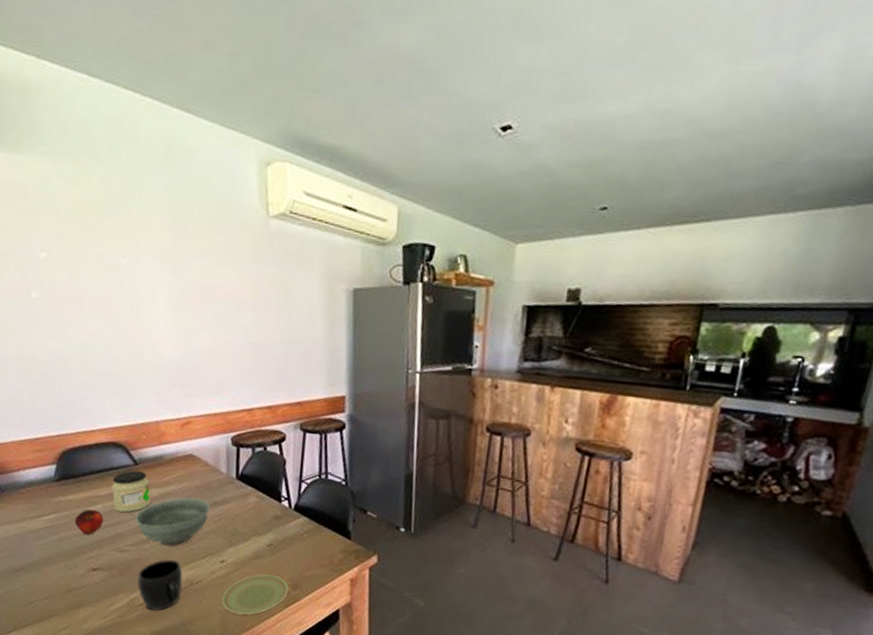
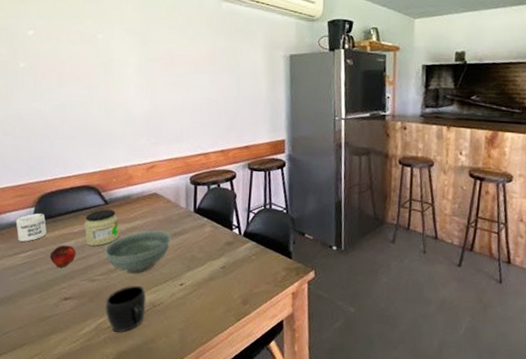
mug: none [36,471,71,504] -> present [15,213,47,242]
plate: present [221,574,289,615] -> none [180,293,239,331]

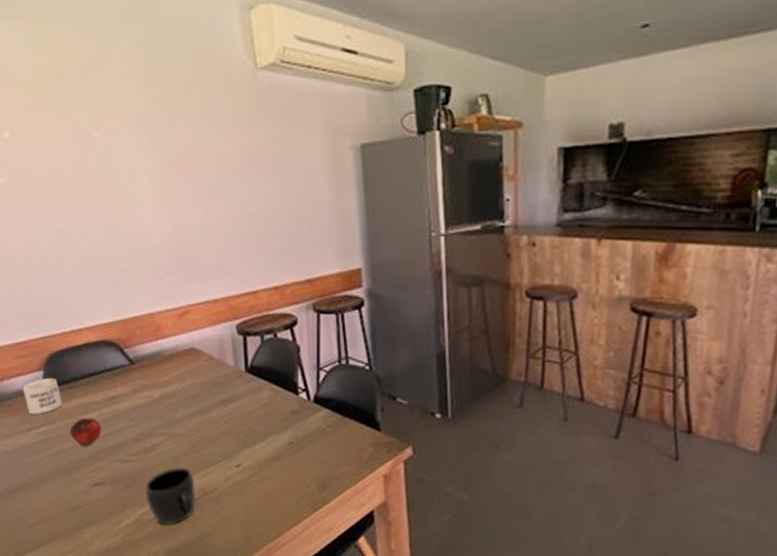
jar: present [84,209,119,246] -> none [106,371,152,419]
bowl: present [104,230,171,274] -> none [136,396,219,453]

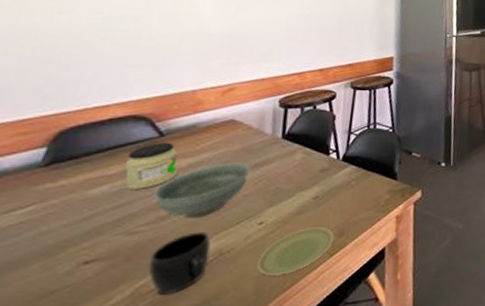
mug: present [22,377,63,414] -> none [11,154,65,194]
apple: present [69,417,102,446] -> none [64,192,110,223]
jar: none [106,371,152,419] -> present [124,143,178,190]
bowl: none [136,396,219,453] -> present [153,162,251,218]
plate: none [240,476,315,524] -> present [256,227,334,276]

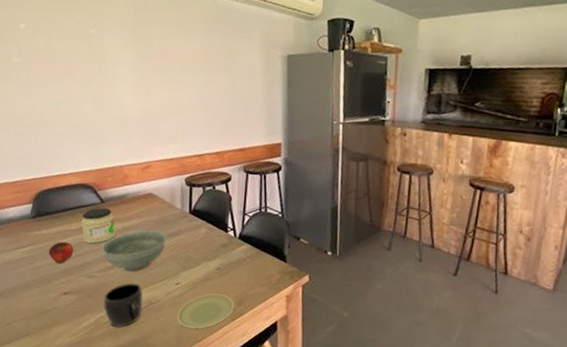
apple: none [64,192,110,223] -> present [48,241,74,264]

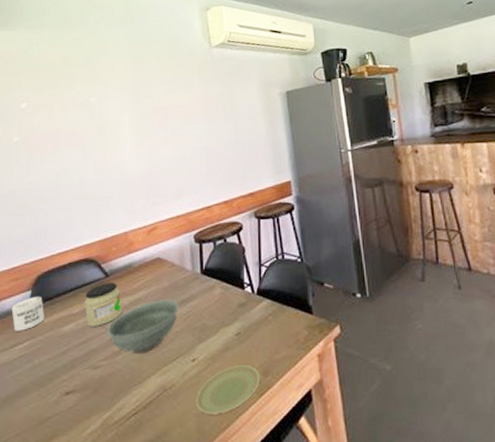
mug: none [14,209,45,237] -> present [11,296,45,331]
apple: present [48,241,74,264] -> none [48,329,77,357]
mug: present [102,283,143,328] -> none [110,367,156,429]

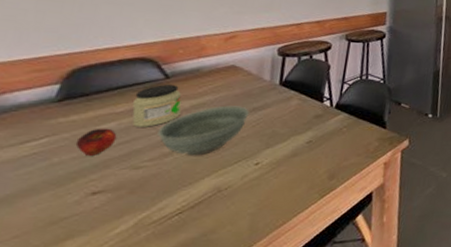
mug: present [11,296,45,331] -> none [27,90,76,127]
apple: none [48,329,77,357] -> present [75,128,117,156]
plate: present [195,365,260,415] -> none [252,170,325,214]

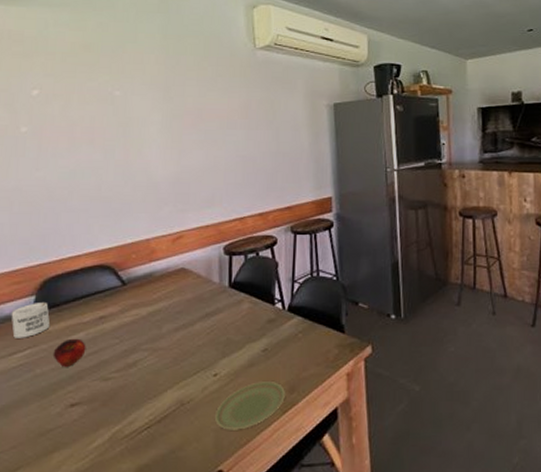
mug: none [27,90,76,127] -> present [11,301,51,338]
jar: present [132,85,181,127] -> none [96,292,140,337]
bowl: present [157,105,249,156] -> none [121,312,203,367]
plate: none [252,170,325,214] -> present [214,382,285,430]

